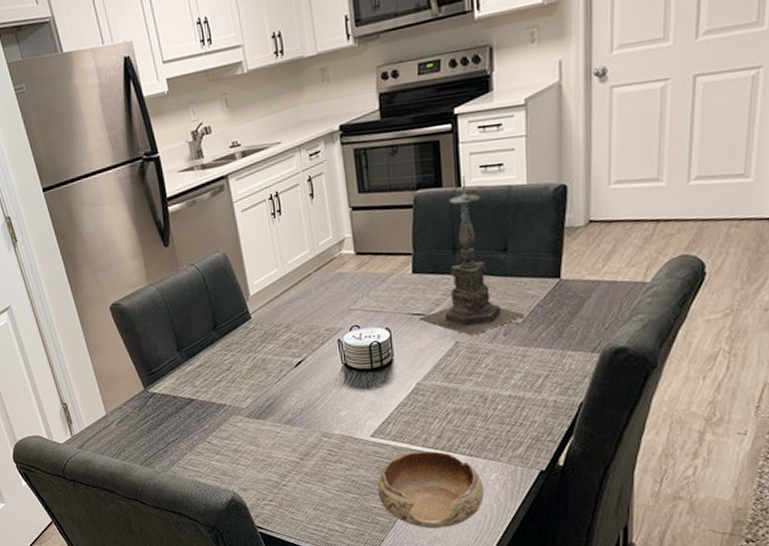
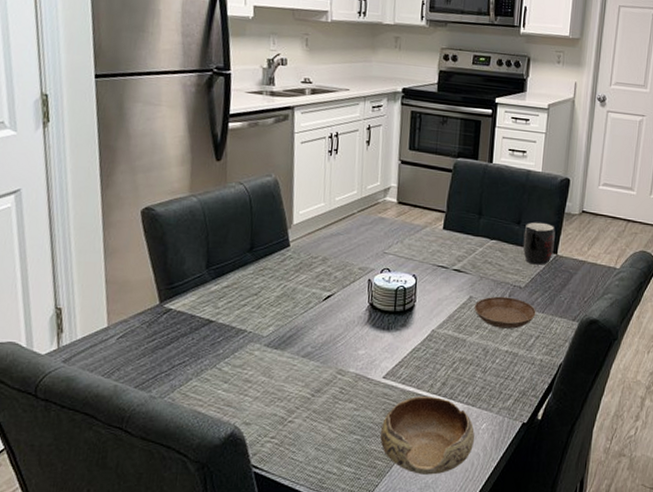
candle holder: present [419,176,525,336] -> none [443,154,527,293]
saucer: none [462,336,541,372] -> present [474,296,536,329]
mug: none [513,243,556,295] -> present [523,221,556,265]

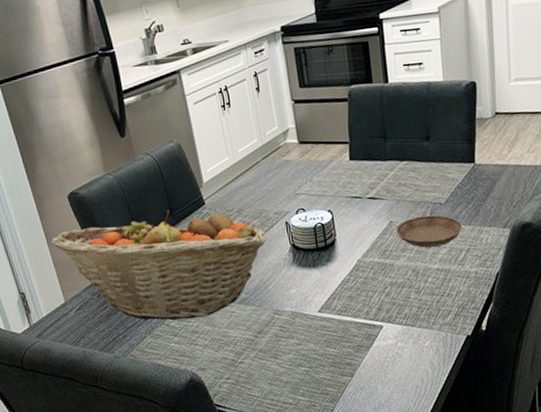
fruit basket: none [108,245,347,366] -> present [50,209,268,320]
bowl: present [379,395,475,475] -> none [325,322,420,396]
mug: present [523,221,556,265] -> none [435,133,471,179]

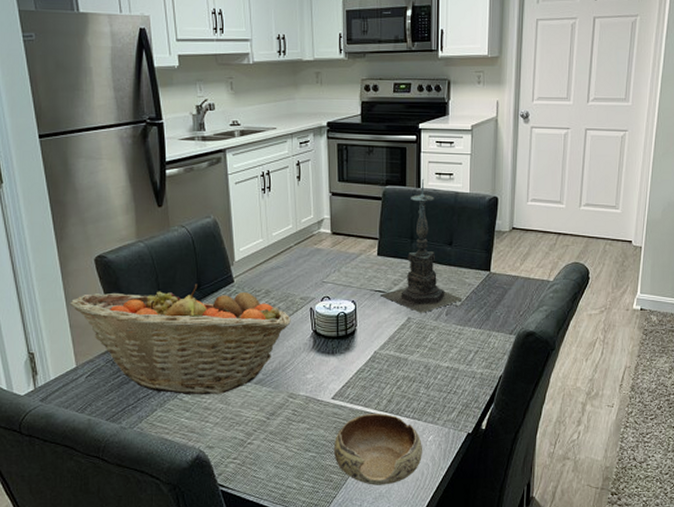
bowl: none [325,322,420,396] -> present [333,413,422,485]
candle holder: none [357,73,447,216] -> present [380,179,463,313]
saucer: present [395,215,462,248] -> none [413,316,473,346]

